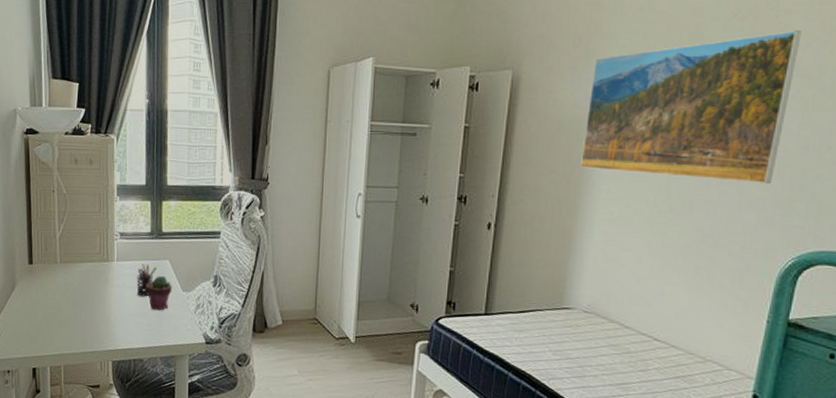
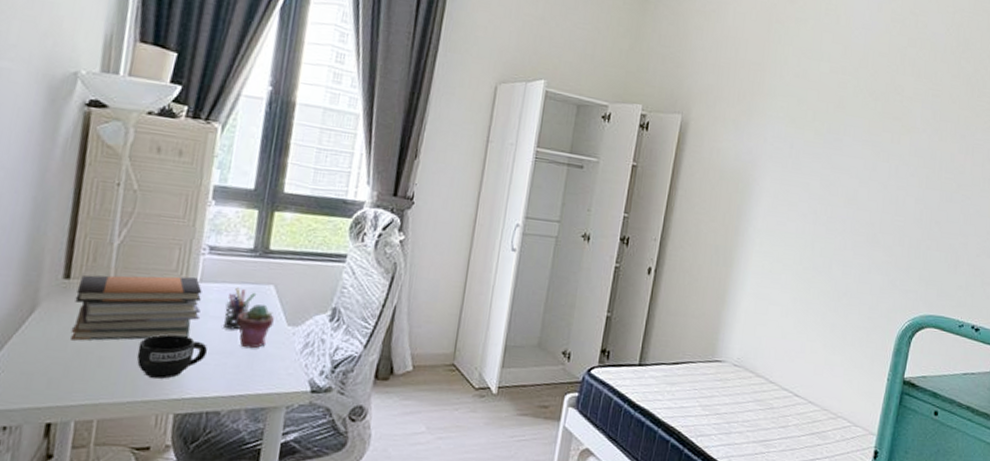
book stack: none [38,257,120,309] -> present [71,275,202,341]
mug: none [82,302,128,335] -> present [137,334,207,379]
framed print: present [581,30,802,183] -> none [738,114,920,250]

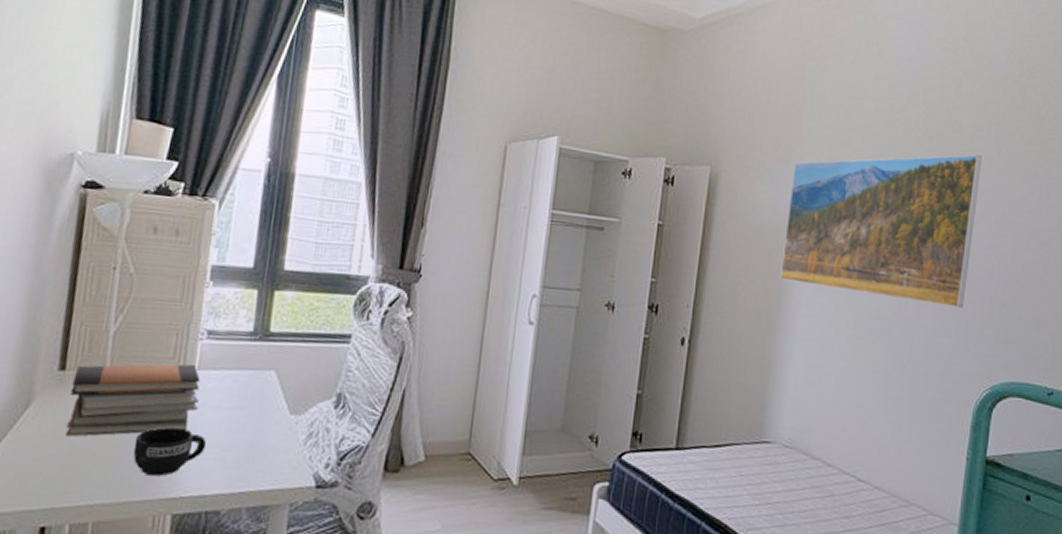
pen holder: present [222,287,257,330] -> none [222,374,258,421]
potted succulent: present [237,304,274,349] -> none [237,391,276,441]
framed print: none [738,114,920,250] -> present [780,154,982,308]

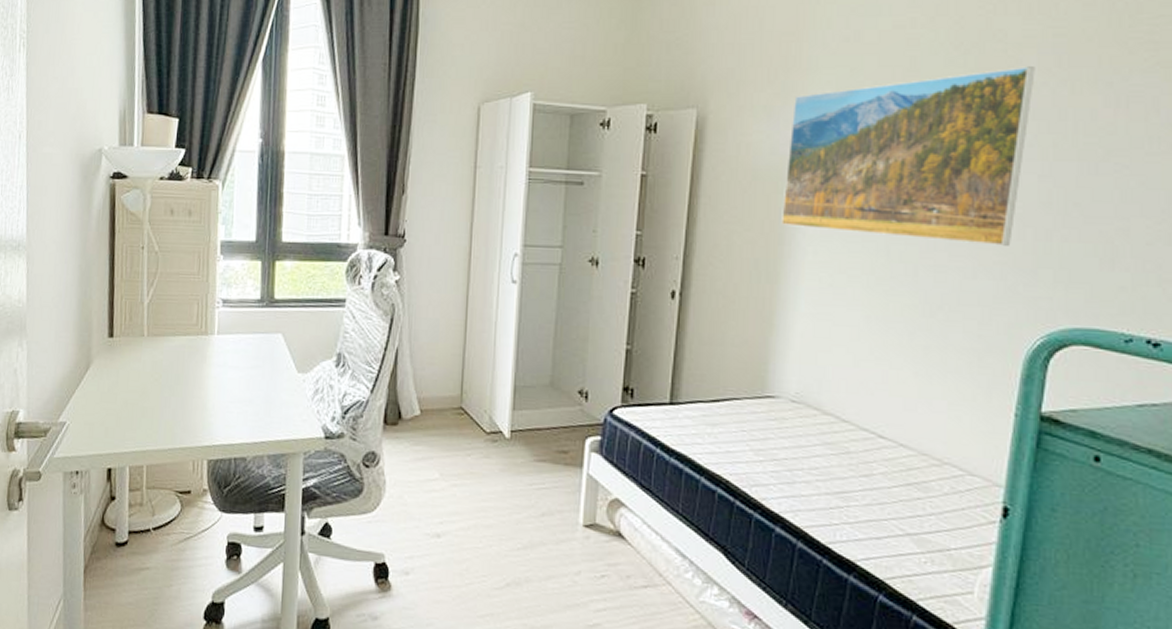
book stack: present [66,364,201,437] -> none [118,329,220,393]
mug: present [133,427,206,476] -> none [172,385,229,427]

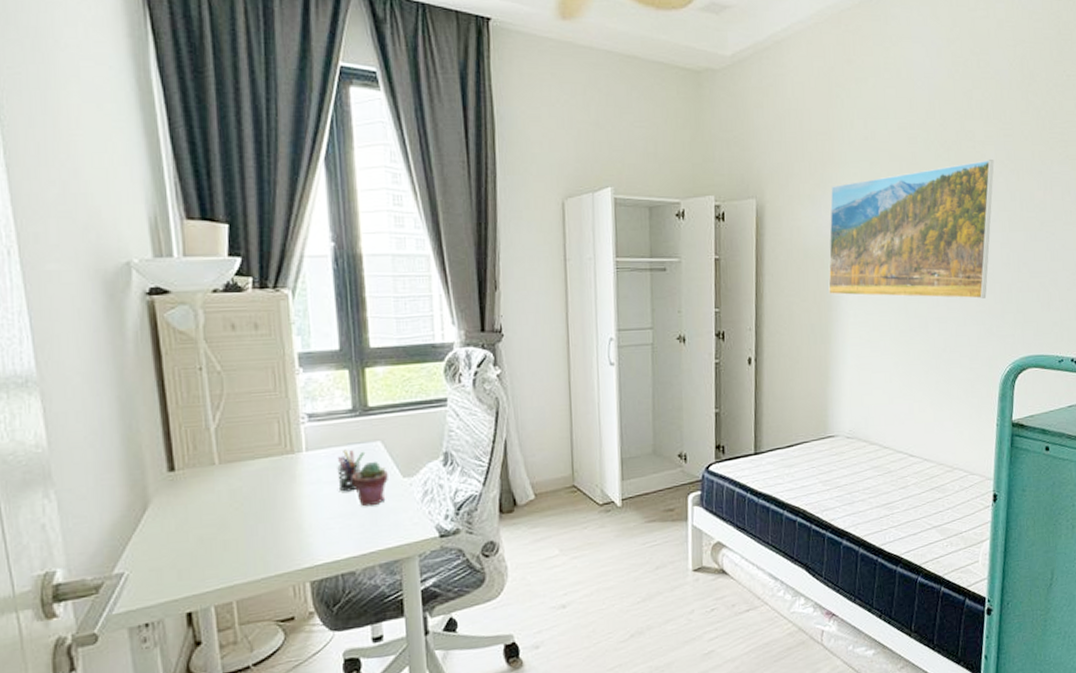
pen holder: none [240,337,268,379] -> present [337,449,366,492]
potted succulent: none [253,352,285,397] -> present [352,461,388,507]

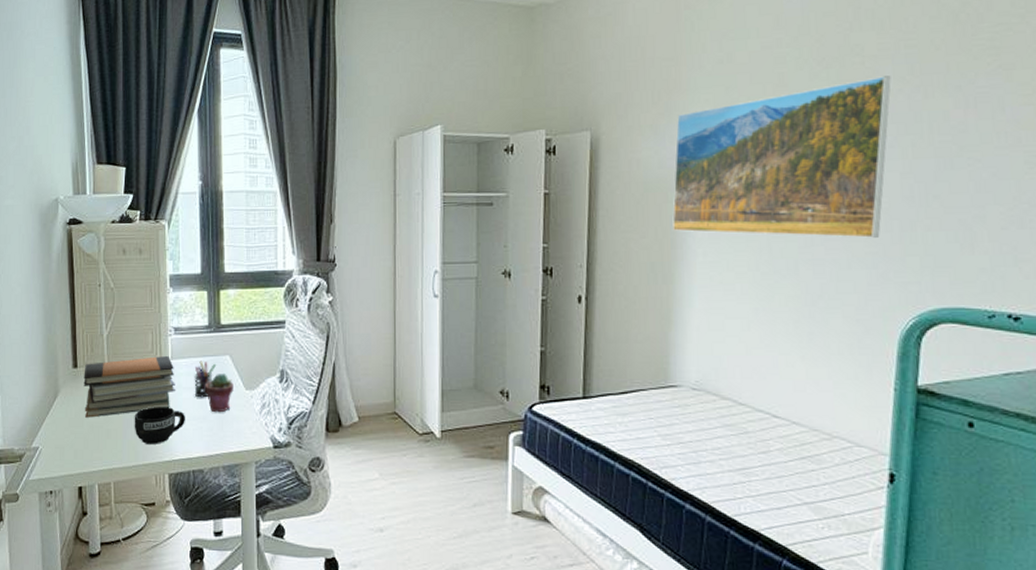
book stack: none [184,446,313,530] -> present [83,355,175,418]
mug: none [260,506,329,552] -> present [134,407,185,444]

